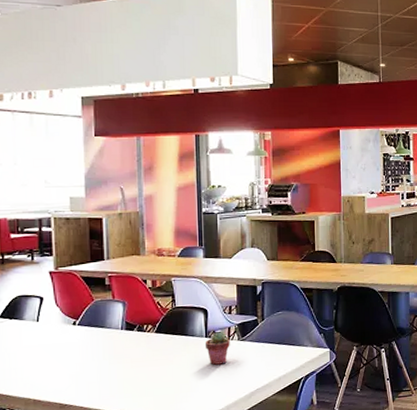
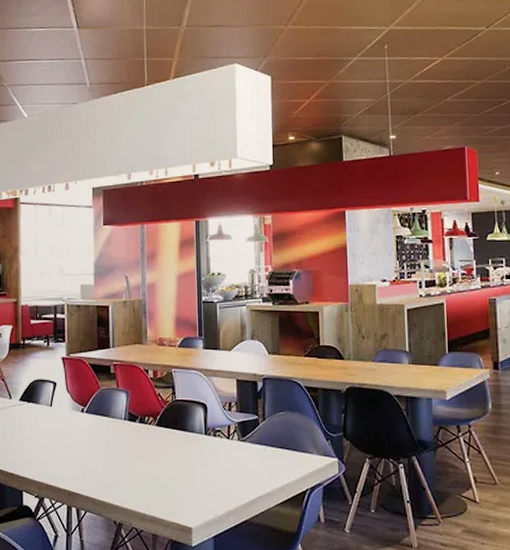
potted succulent: present [204,332,230,365] -> none [204,430,230,466]

